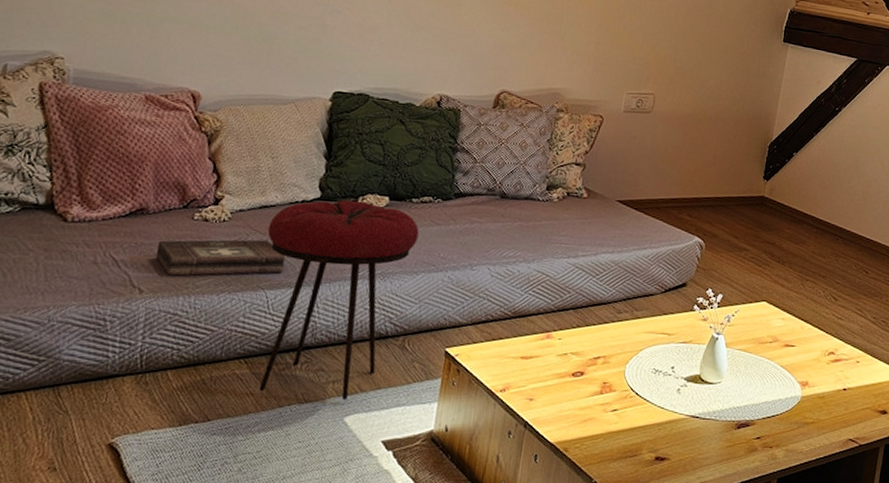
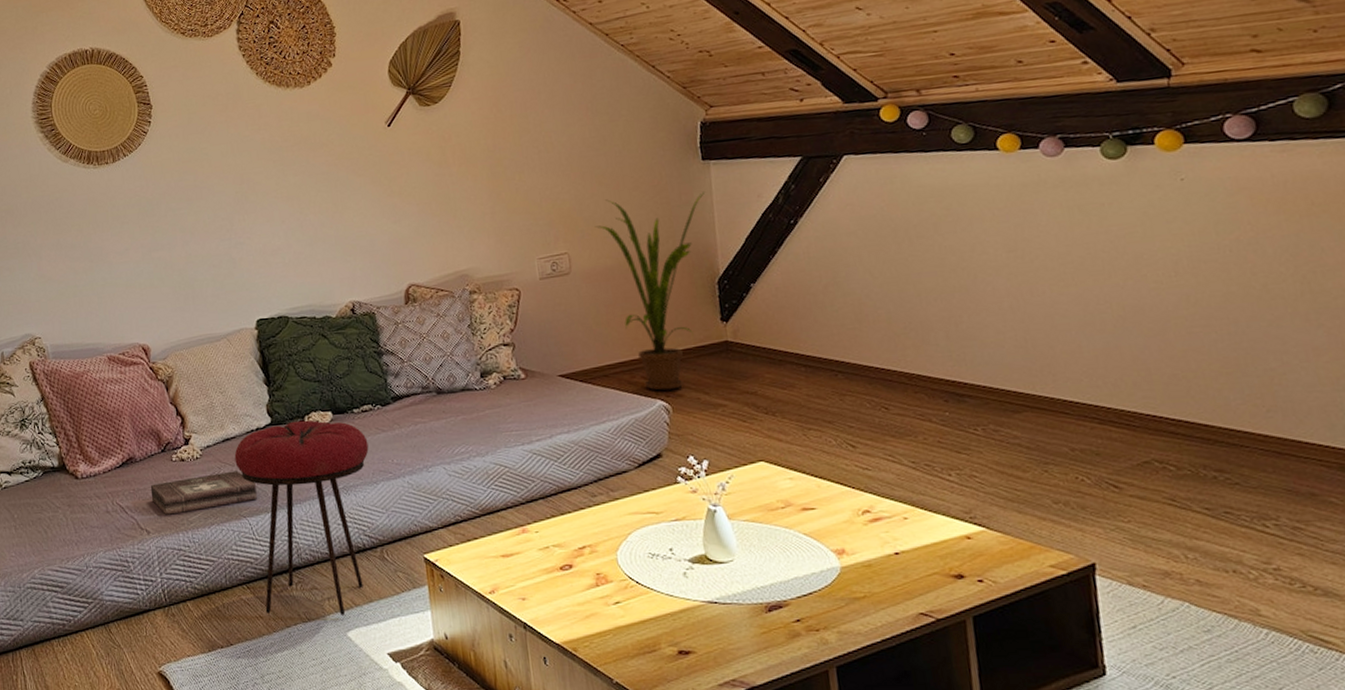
house plant: none [683,55,778,230] -> present [595,192,704,391]

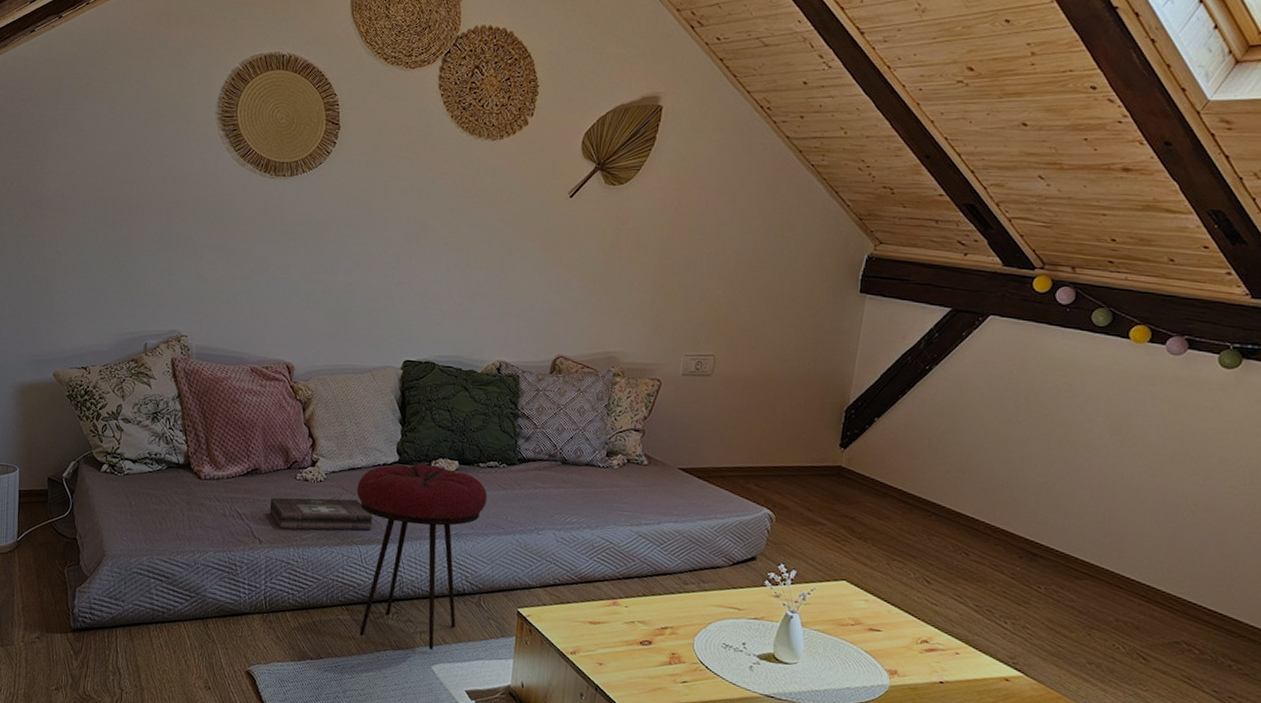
house plant: present [595,192,704,391] -> none [745,312,854,502]

